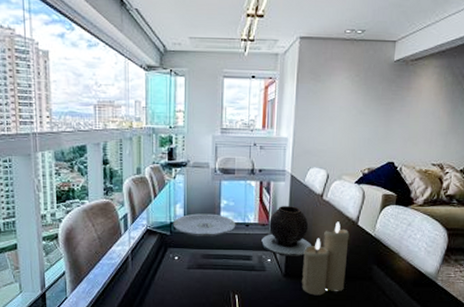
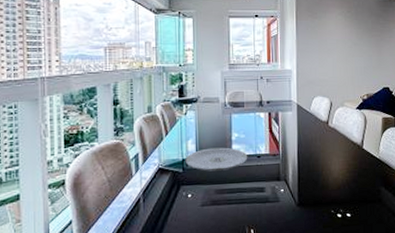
vase: present [261,206,311,256] -> none [273,135,322,185]
candle: present [301,221,350,296] -> none [314,146,357,223]

